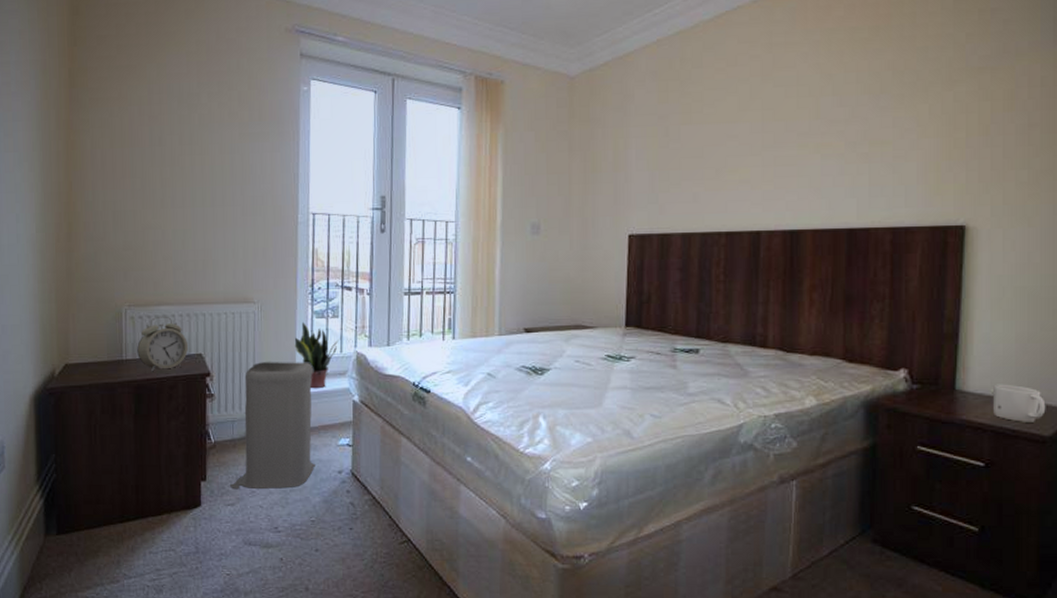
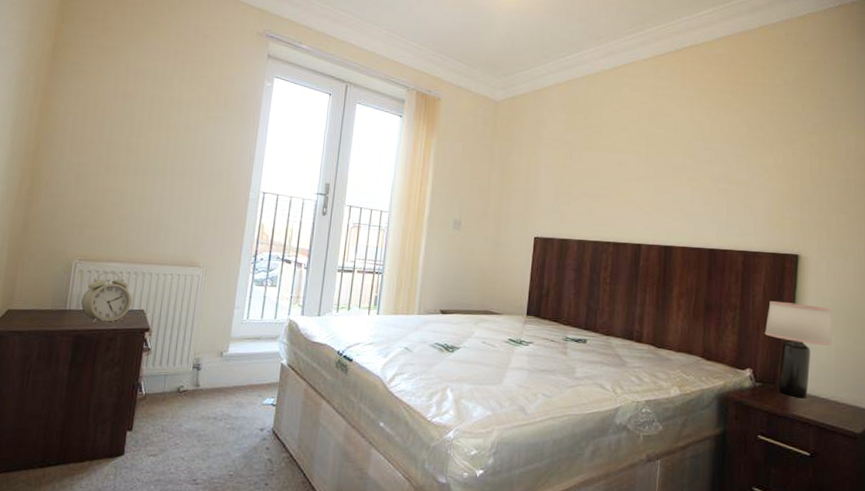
laundry basket: present [229,362,315,489] -> none [154,322,248,443]
potted plant: present [294,321,340,389] -> none [232,288,276,351]
table lamp: none [922,285,1012,400] -> present [764,300,833,399]
mug: present [992,384,1046,422] -> none [816,386,857,421]

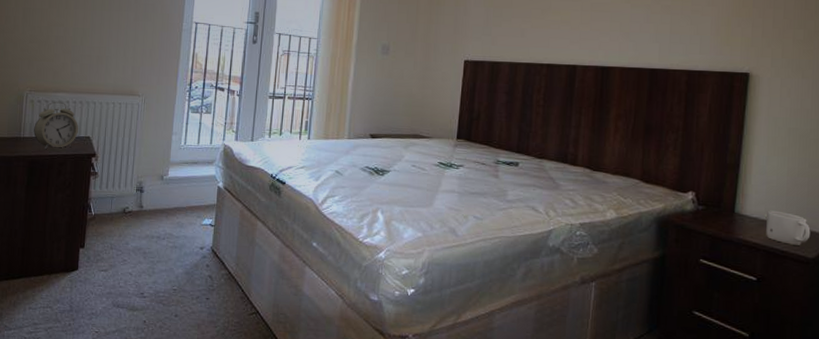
table lamp: present [764,300,833,399] -> none [709,121,786,222]
mug: none [816,386,857,421] -> present [765,210,811,245]

